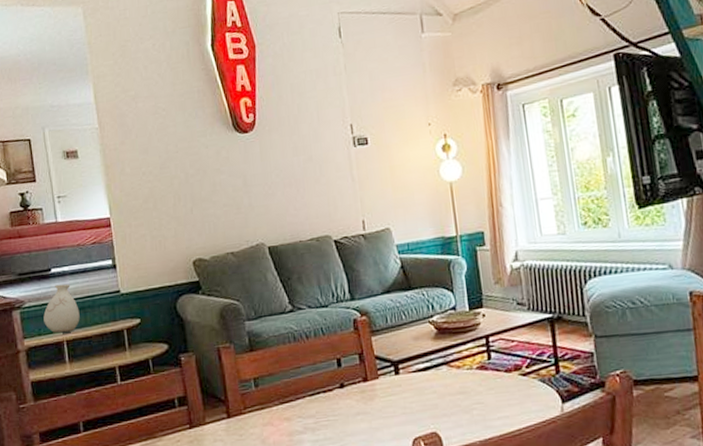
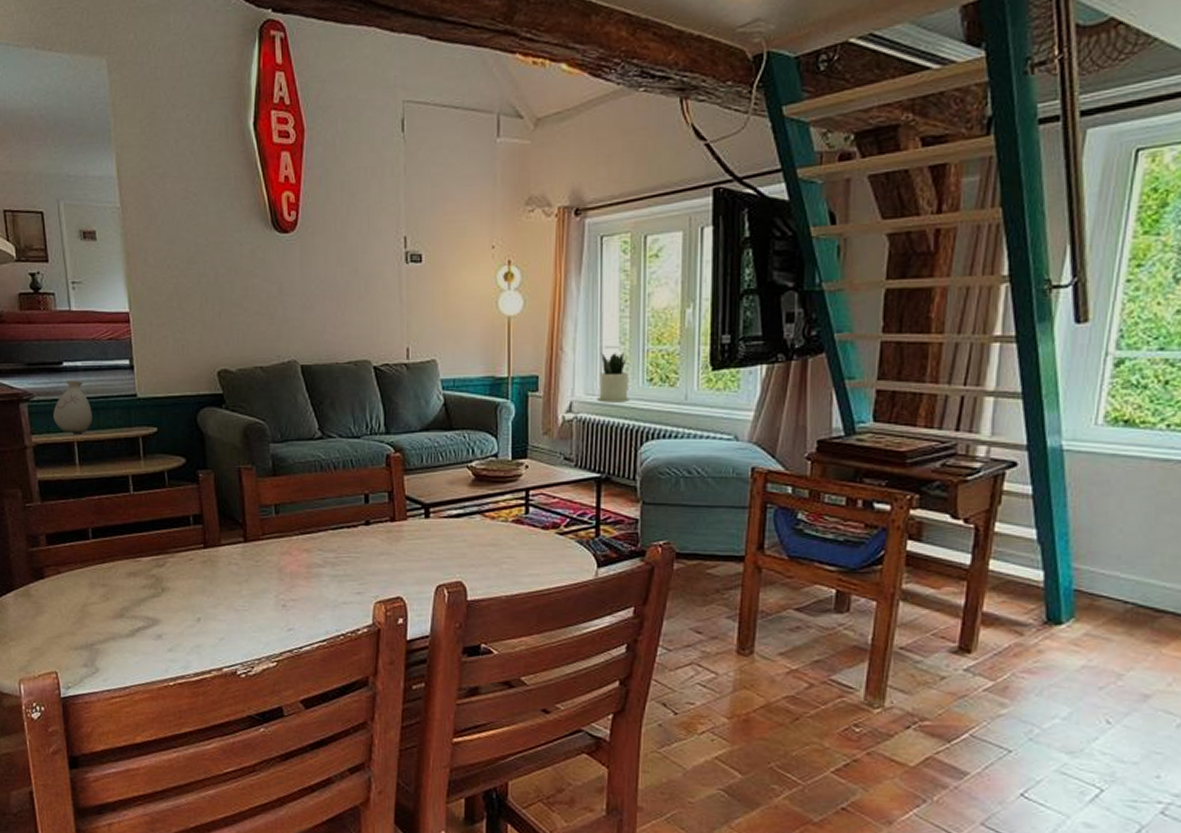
planter: none [537,201,570,249] -> present [597,351,631,403]

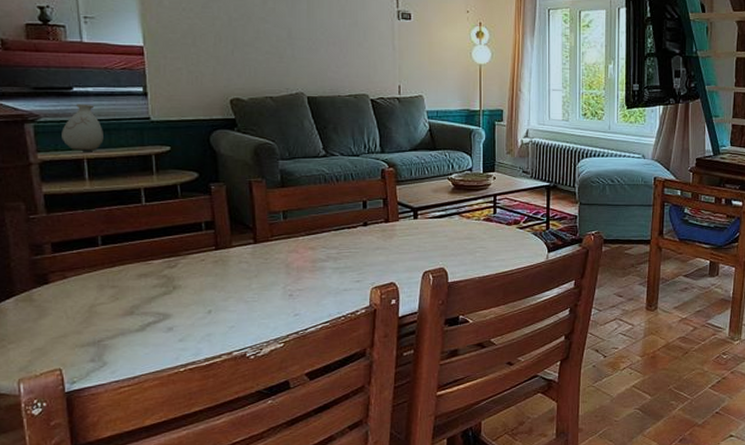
planter: present [597,351,631,403] -> none [547,93,571,131]

